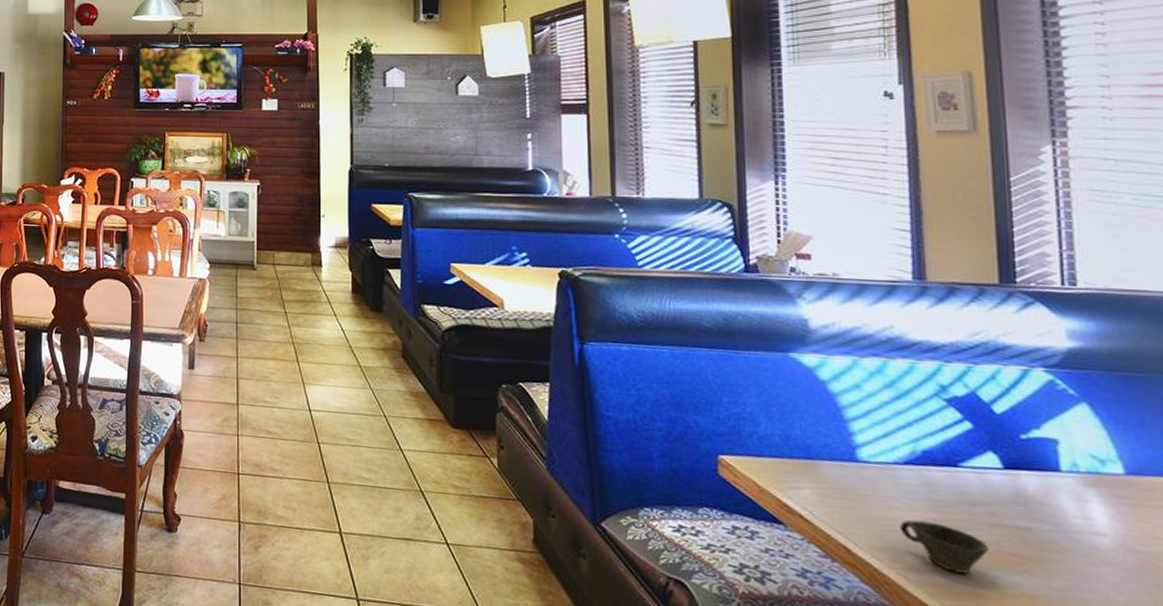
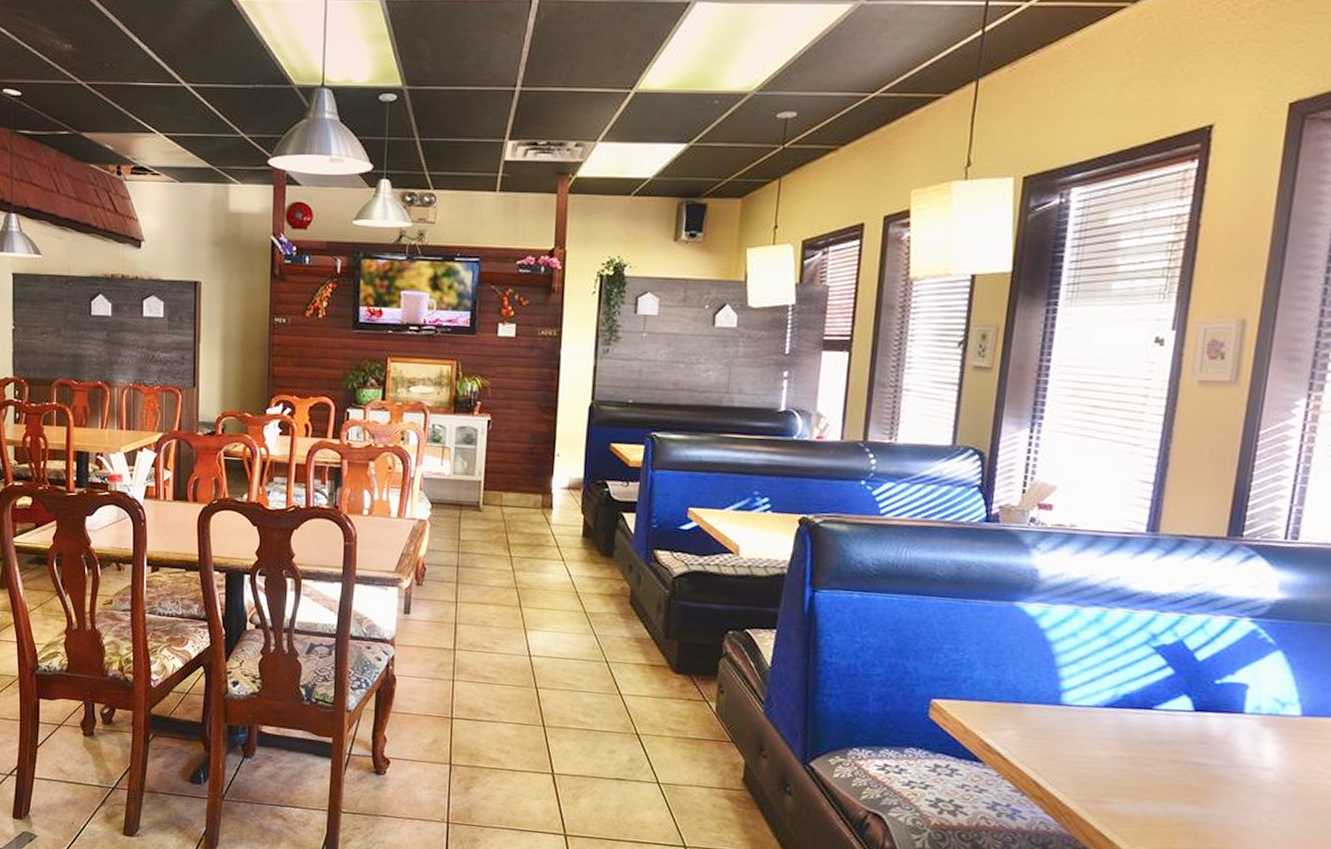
cup: present [900,519,988,574] -> none [1089,757,1165,805]

